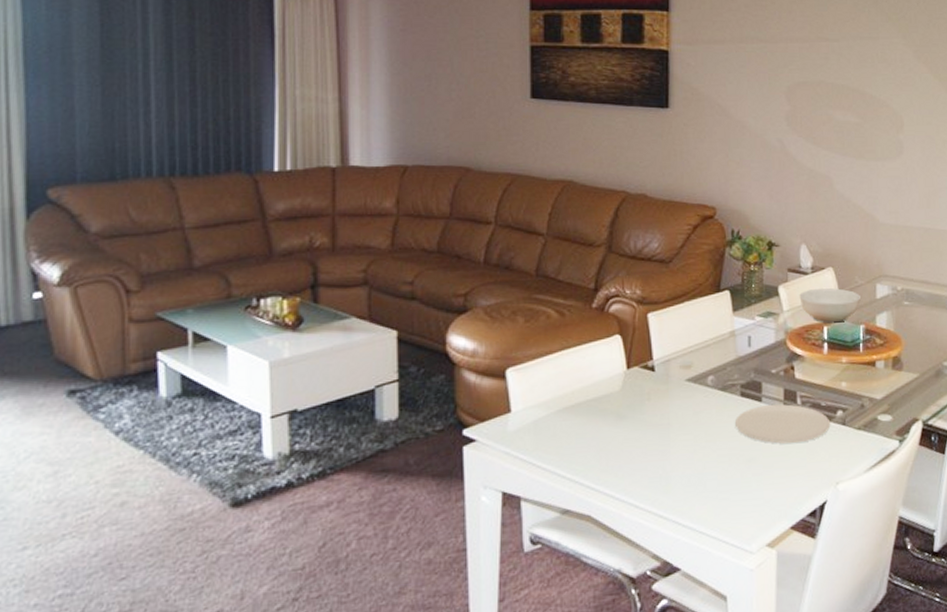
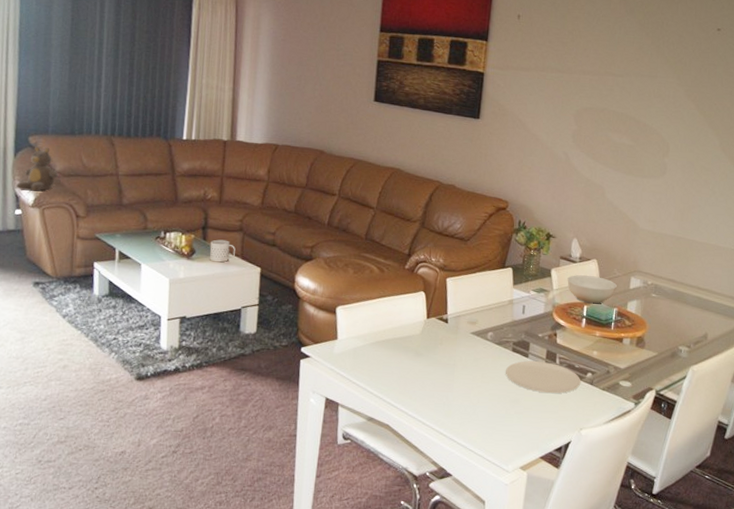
teddy bear: none [32,201,96,265] -> present [16,146,59,191]
mug: none [323,299,361,331] -> present [209,239,236,263]

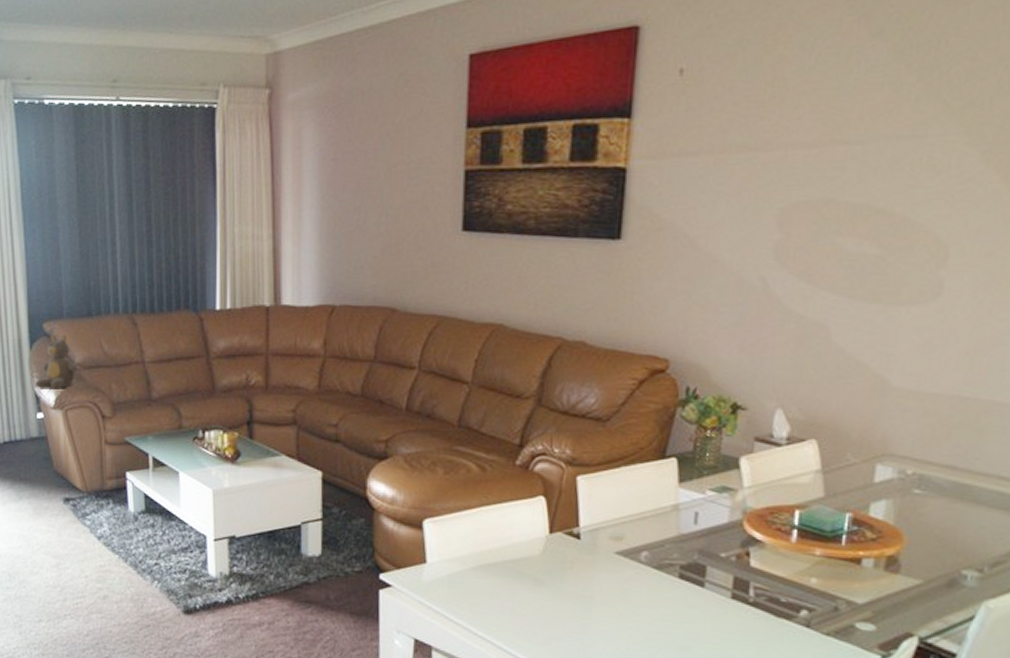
mug: present [209,239,236,263] -> none [257,437,290,467]
plate: present [506,361,581,394] -> none [669,592,791,640]
bowl: present [567,275,617,304] -> none [766,463,851,507]

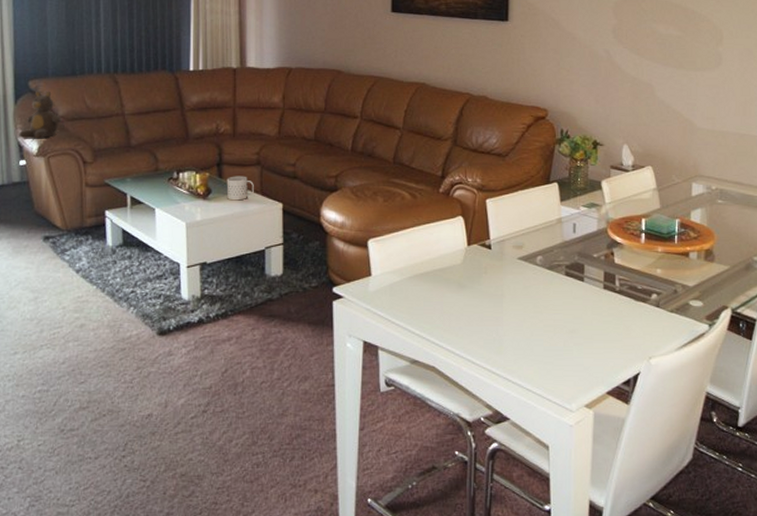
mug: none [257,437,290,467] -> present [226,176,255,201]

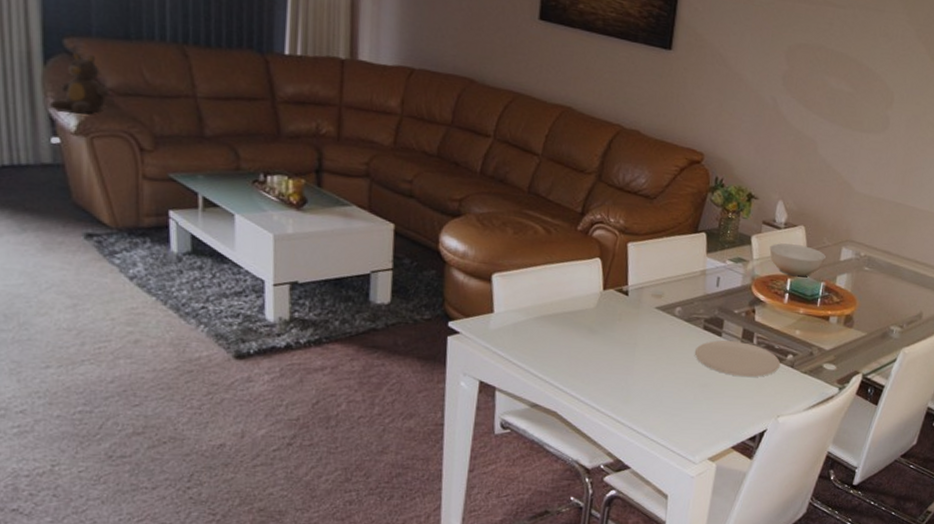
mug: present [226,176,255,201] -> none [326,186,362,216]
plate: none [560,285,646,320] -> present [695,340,781,378]
bowl: none [620,184,677,216] -> present [769,243,826,277]

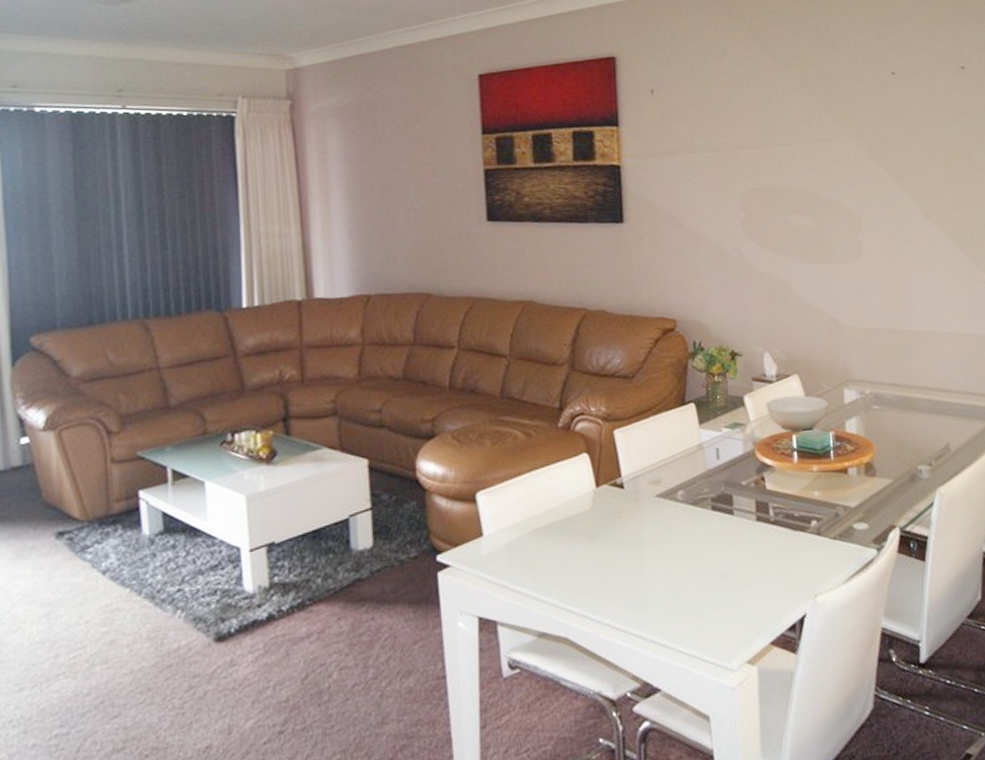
teddy bear: present [50,52,111,114] -> none [19,347,77,411]
plate: present [695,340,781,378] -> none [708,516,806,558]

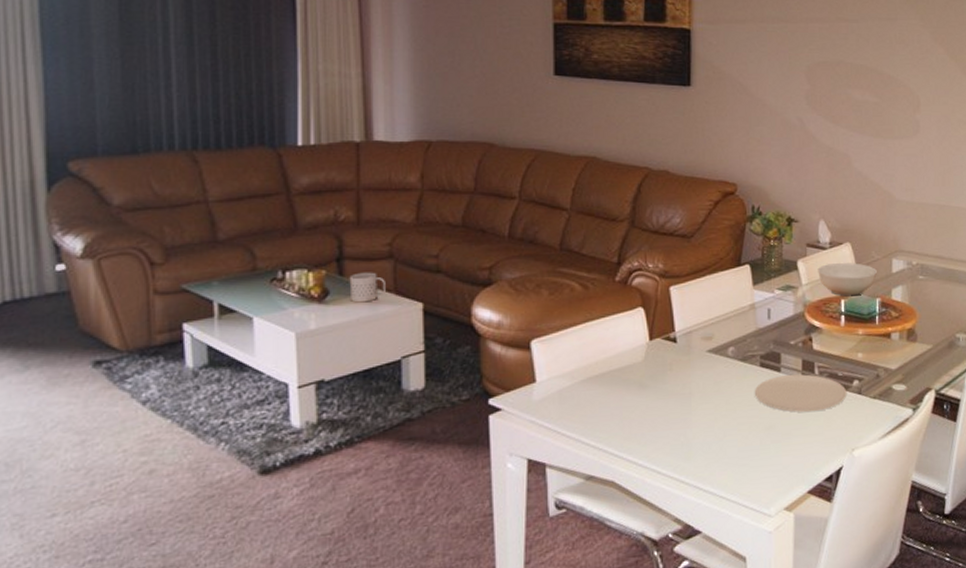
mug: none [295,430,333,462] -> present [349,272,387,303]
plate: none [708,516,806,558] -> present [755,374,847,413]

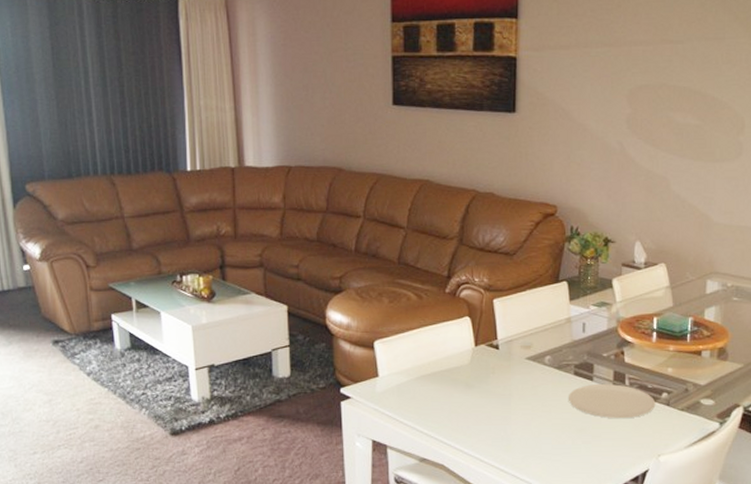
mug: present [349,272,387,303] -> none [230,278,259,303]
bowl: present [818,262,877,297] -> none [632,282,690,315]

